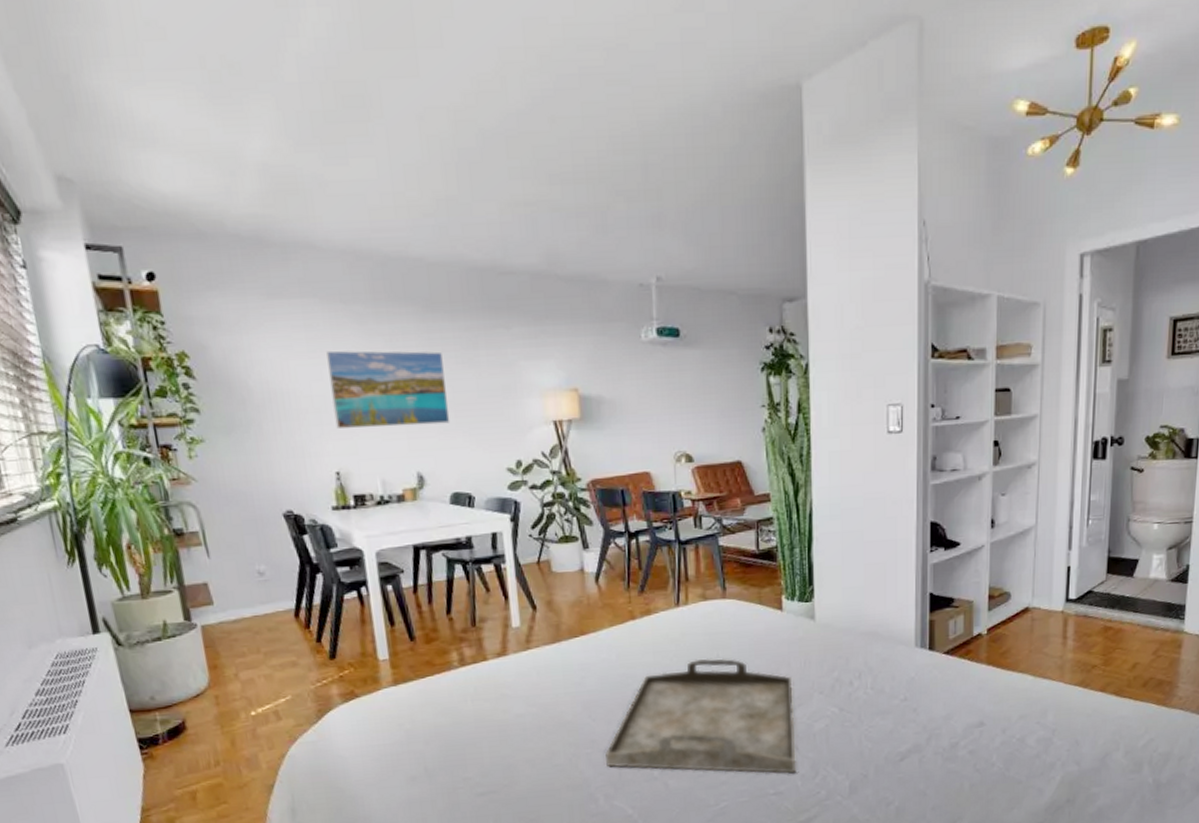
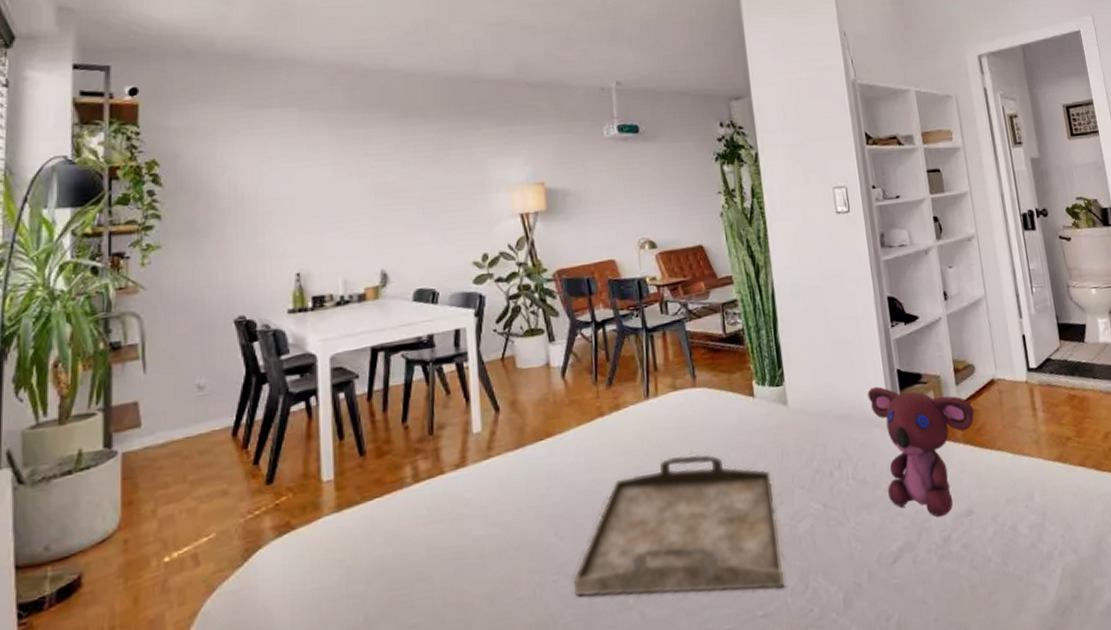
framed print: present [326,350,450,429] -> none [300,152,418,229]
teddy bear: none [896,607,1003,727] -> present [867,386,975,517]

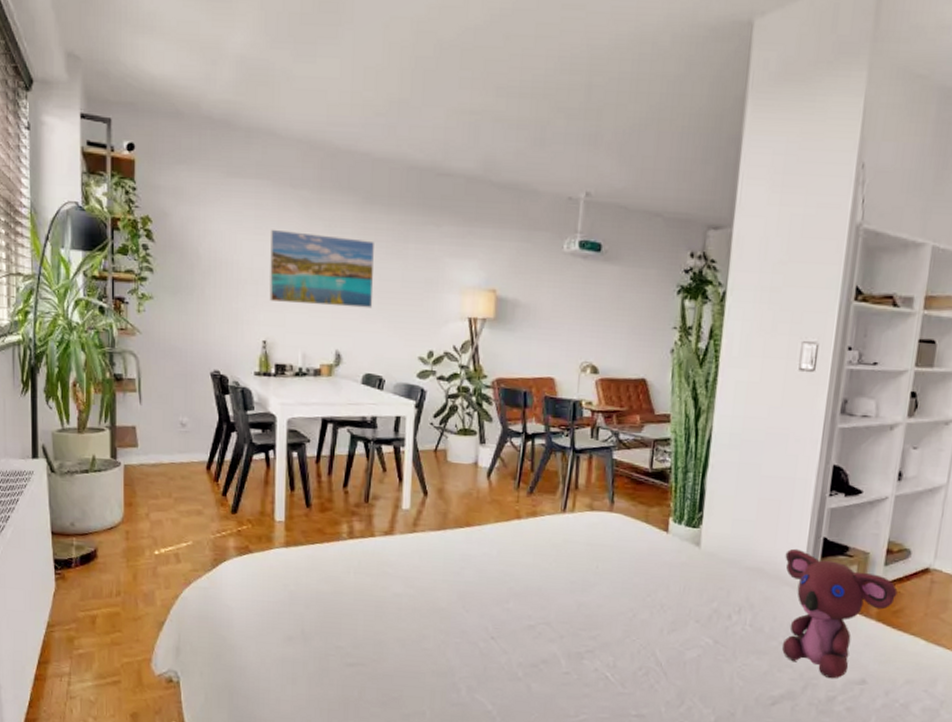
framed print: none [300,152,418,229] -> present [269,229,374,308]
serving tray: present [572,454,785,597] -> none [473,567,670,698]

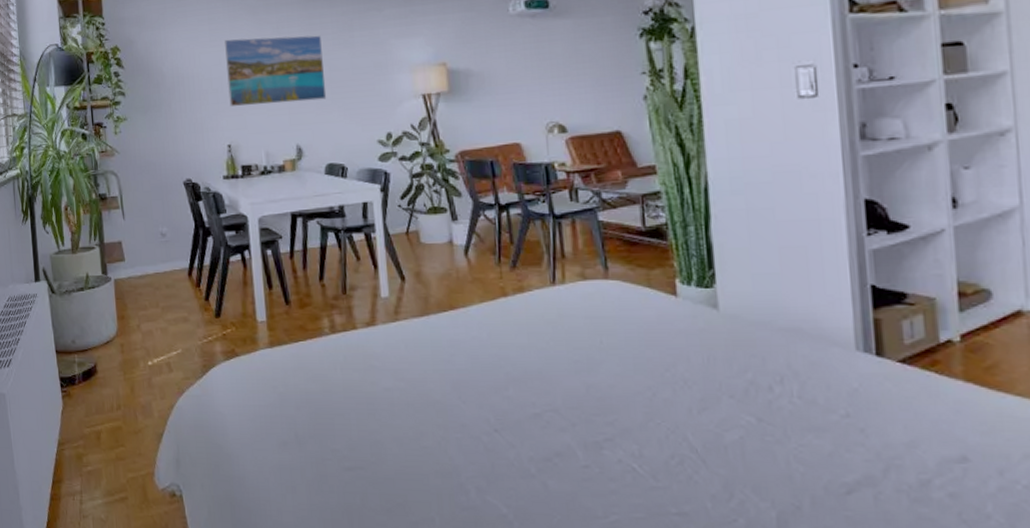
teddy bear: present [782,548,898,679] -> none [826,301,985,458]

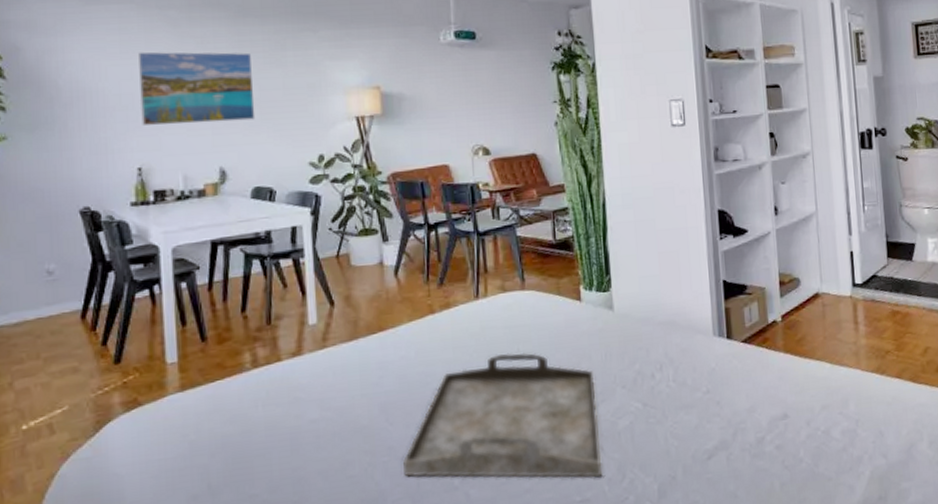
serving tray: none [475,344,705,492] -> present [402,352,603,478]

